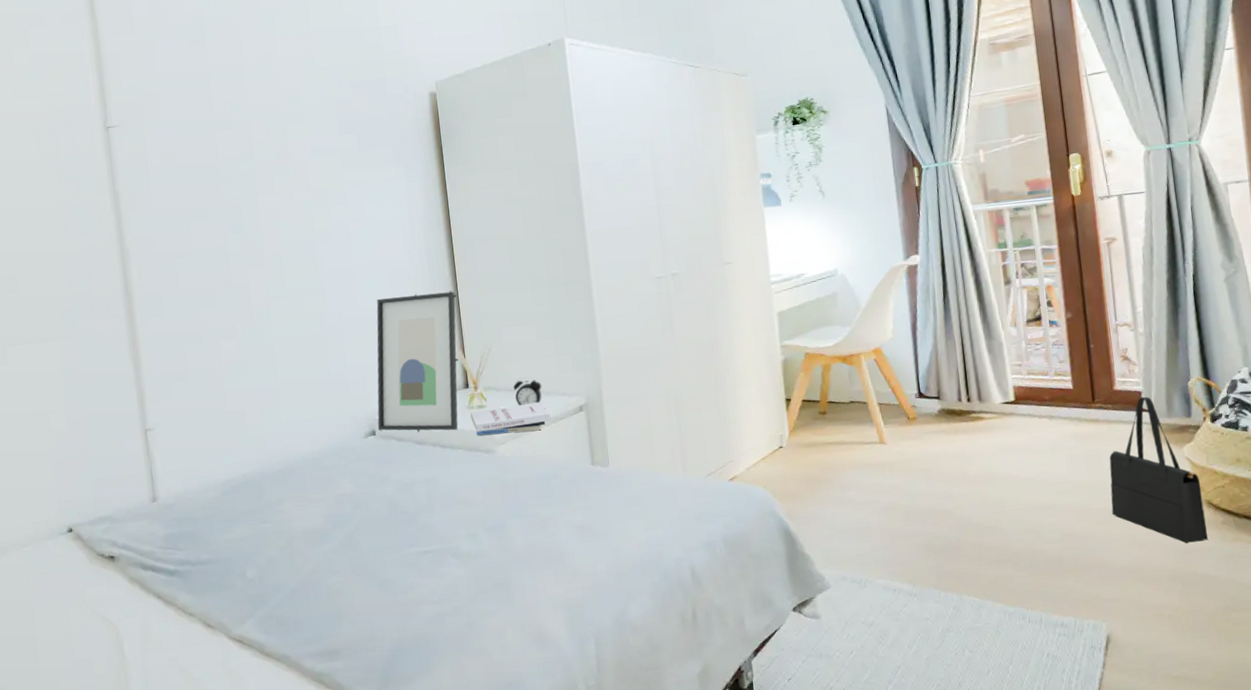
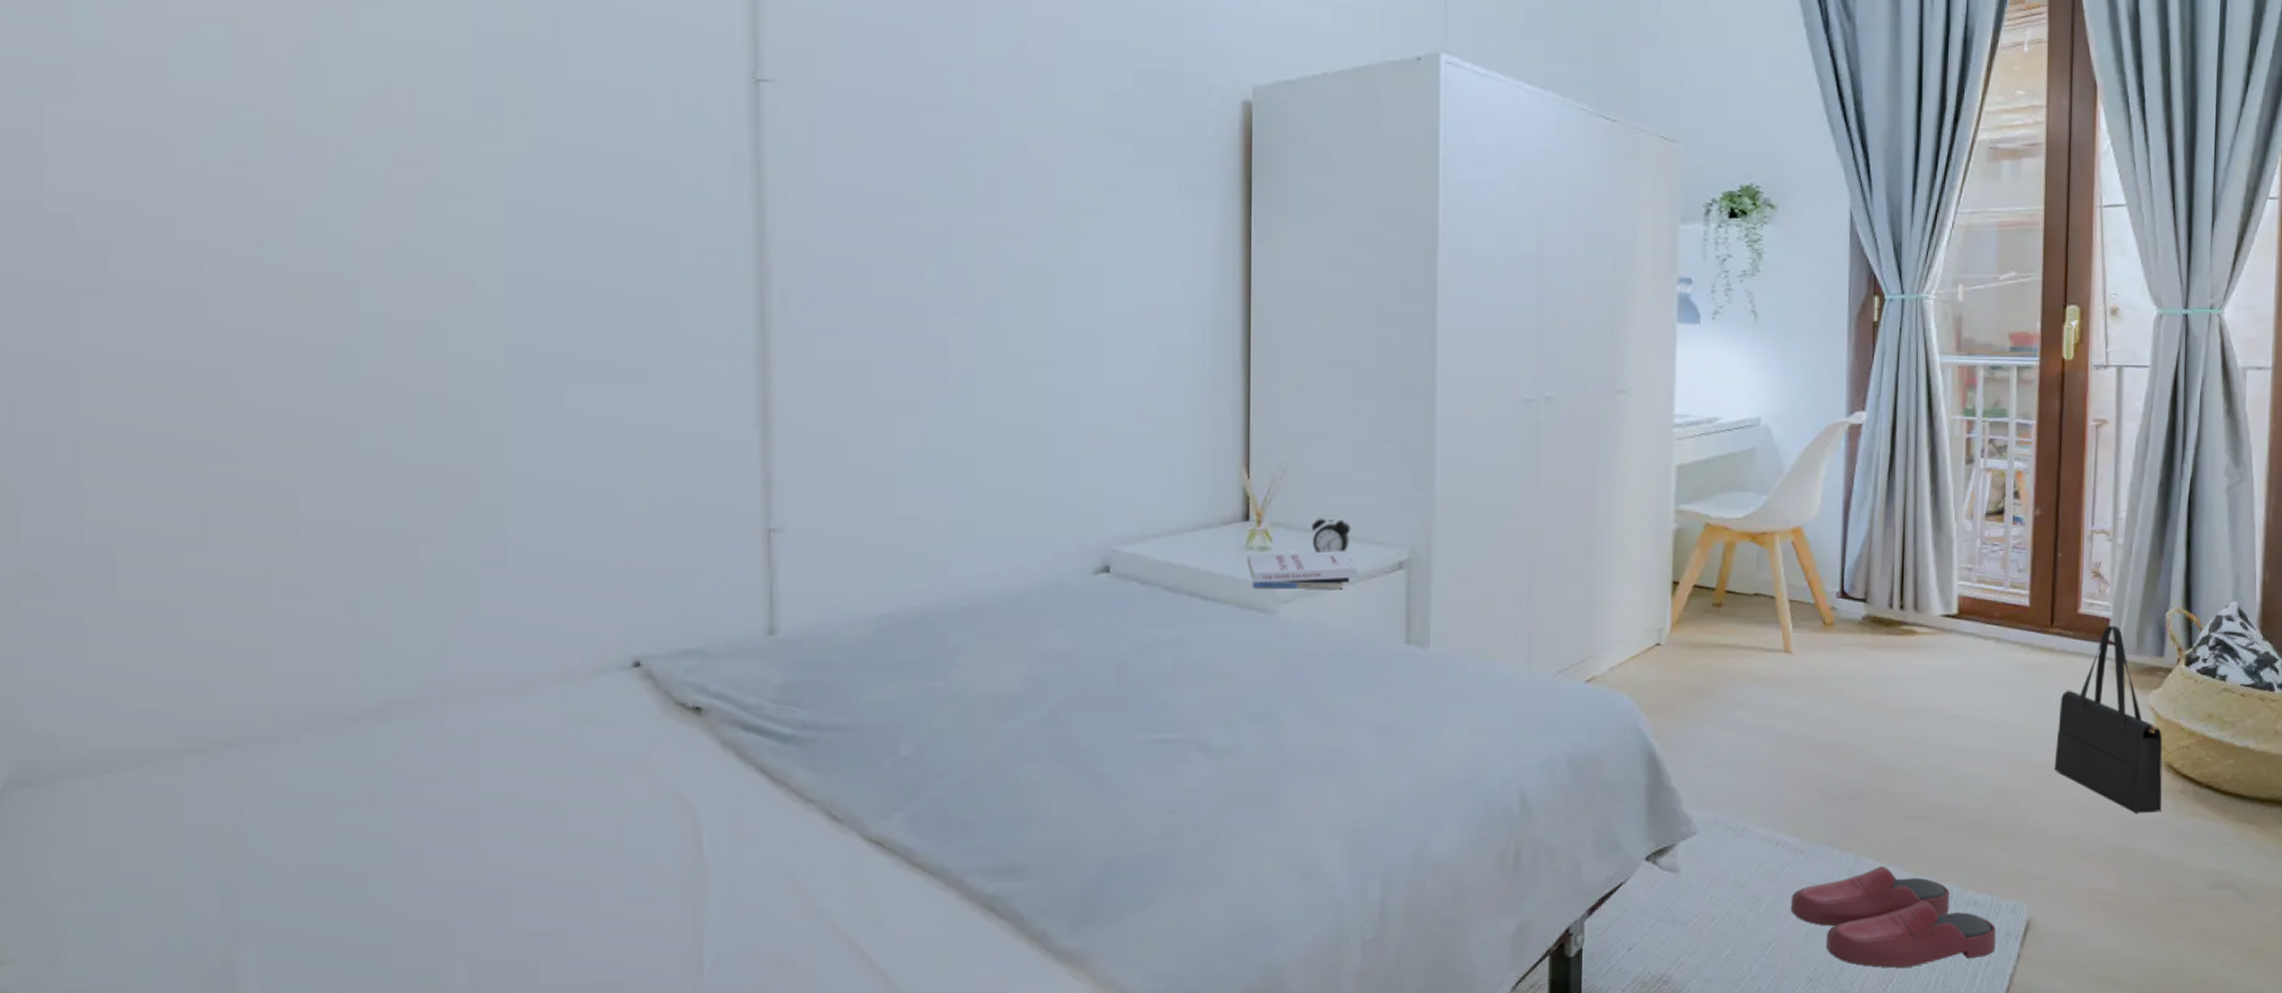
picture frame: present [376,290,459,433] -> none [1113,380,1249,578]
slippers: none [911,601,1084,681] -> present [1790,866,1996,968]

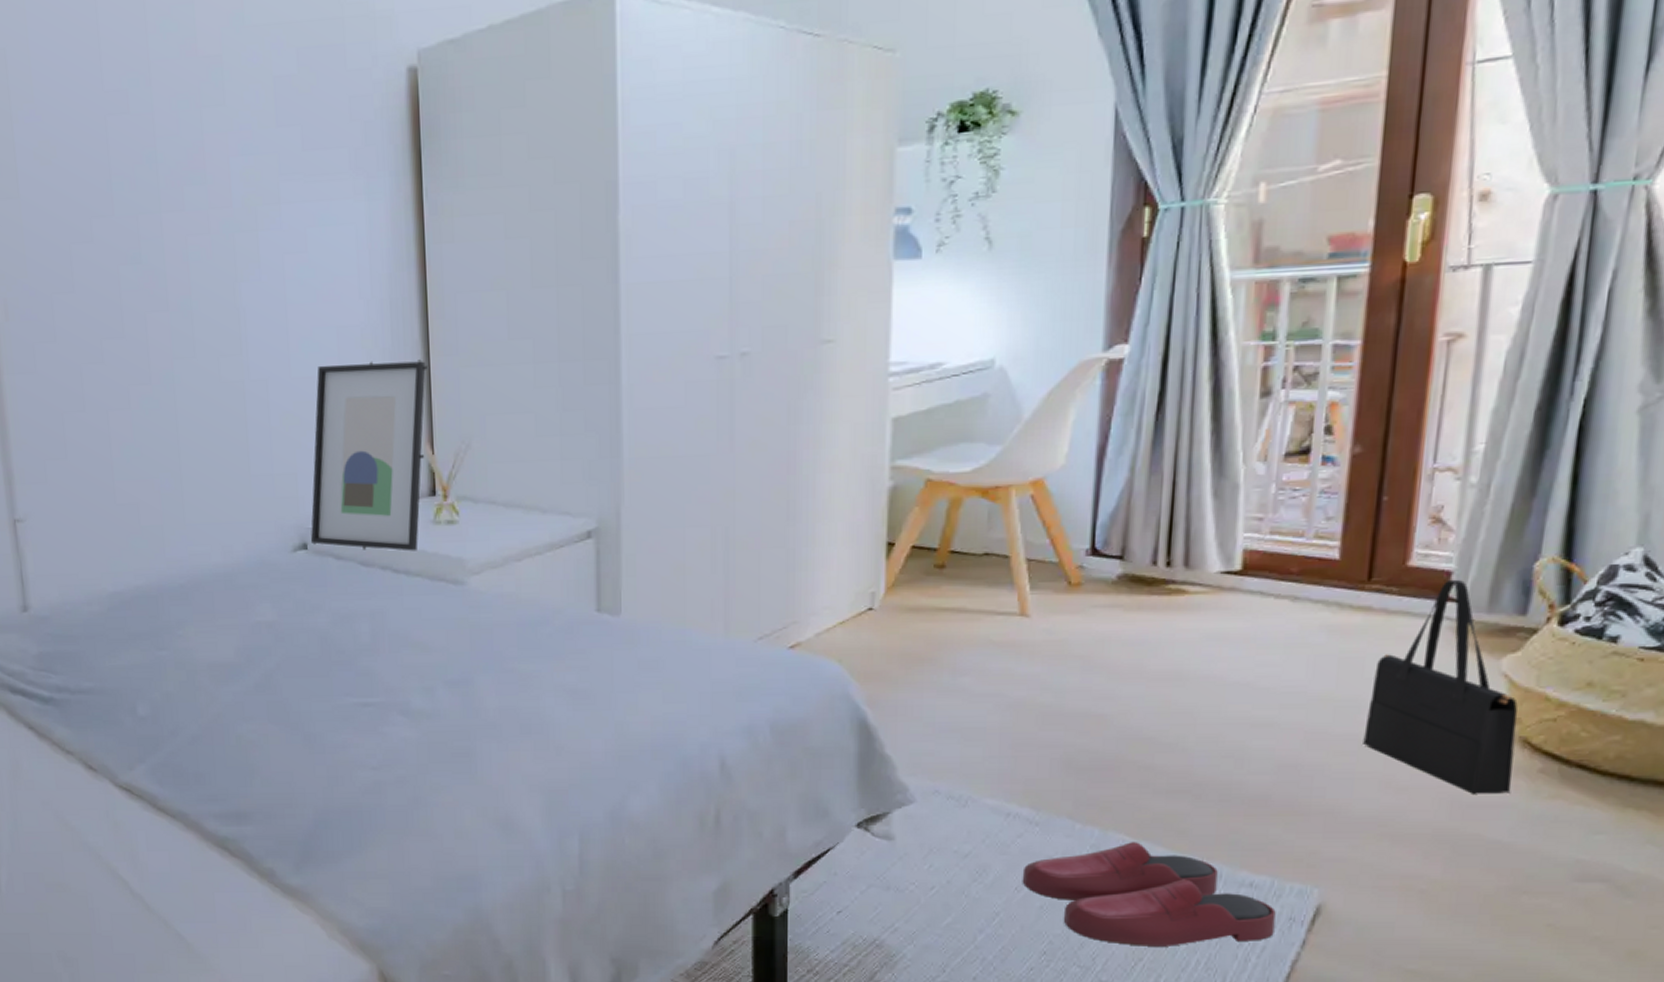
picture frame: none [1113,380,1249,578] -> present [310,359,429,551]
books: present [1247,551,1358,590] -> none [436,522,546,561]
alarm clock: present [1312,515,1352,561] -> none [497,486,539,532]

